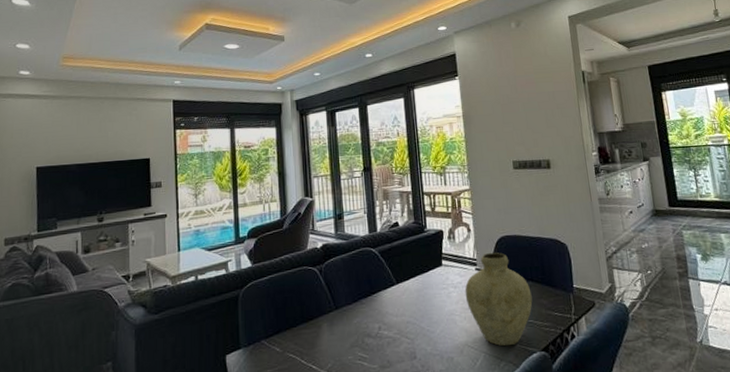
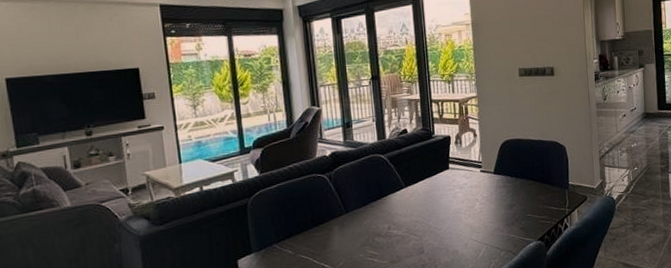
vase: present [465,252,533,346] -> none [470,155,532,238]

